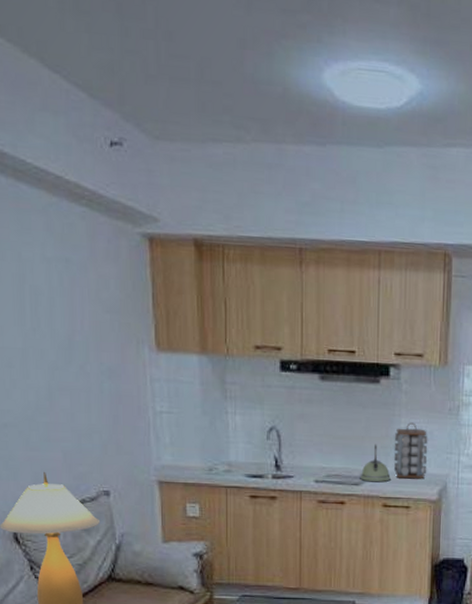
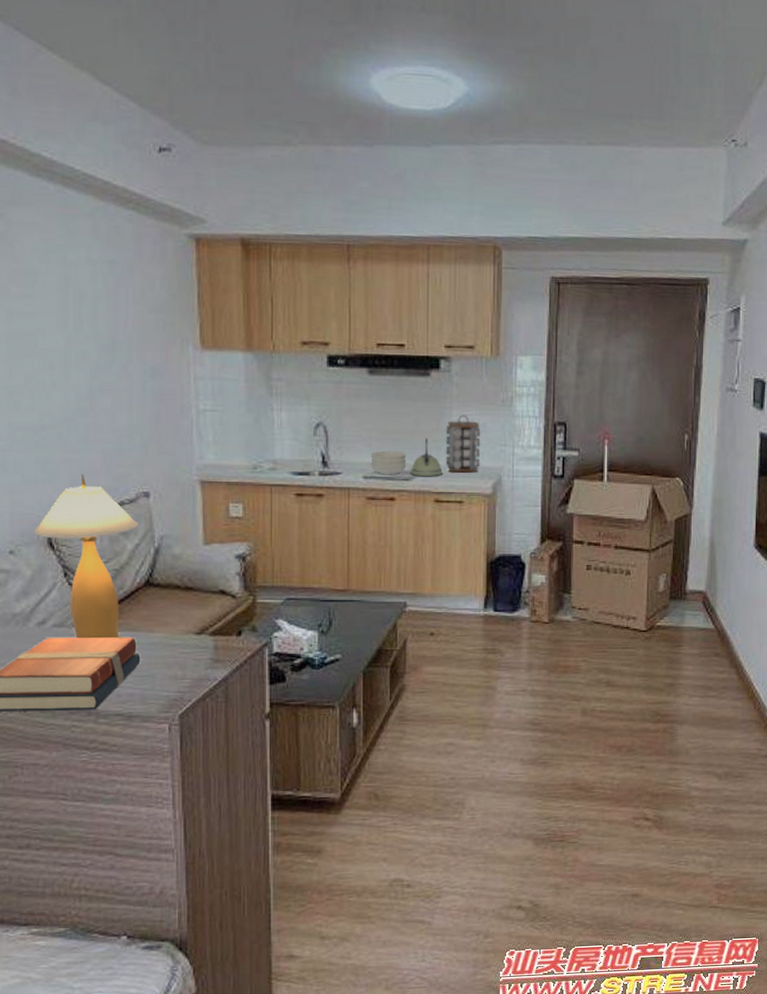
bowl: none [322,455,356,480] -> present [370,450,407,475]

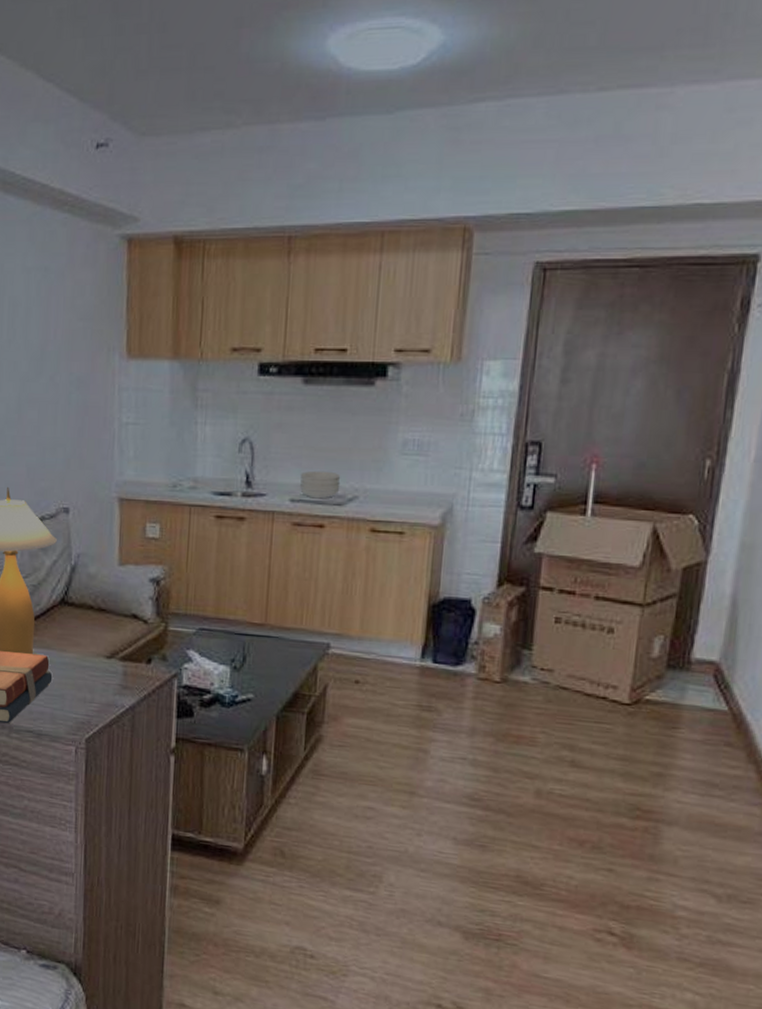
kettle: present [410,437,443,477] -> none [344,457,382,503]
spice rack: present [445,415,481,473] -> none [386,431,432,499]

